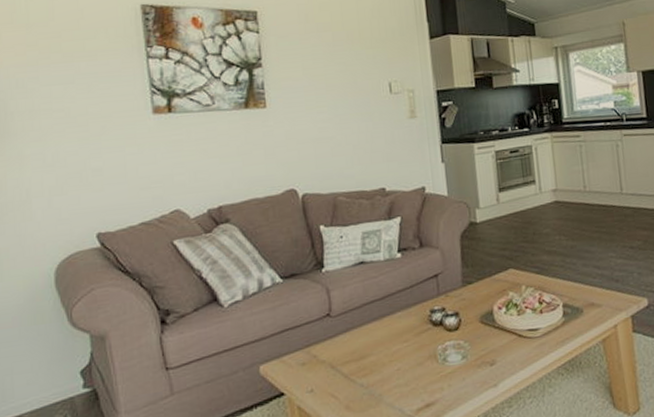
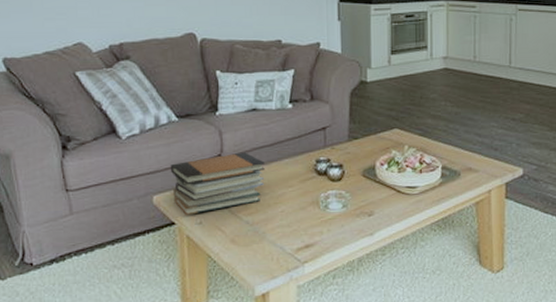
book stack: none [276,309,378,384] -> present [170,152,265,215]

